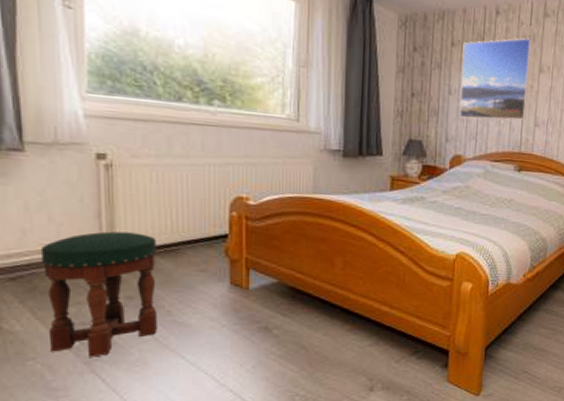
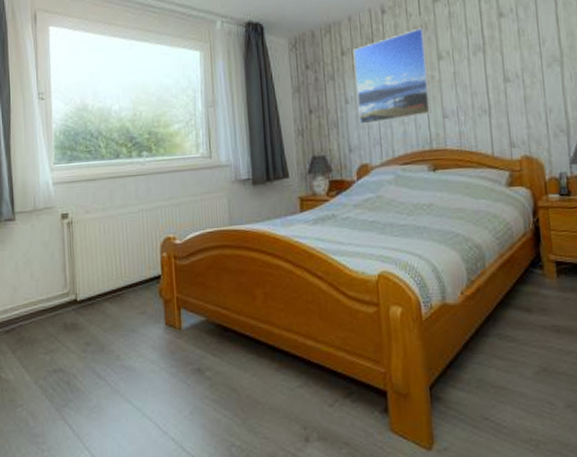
stool: present [40,231,159,357] -> none [25,281,110,404]

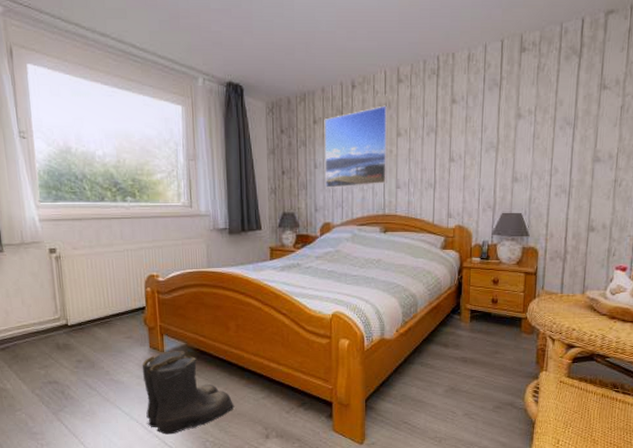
boots: none [156,327,265,437] -> present [142,351,235,435]

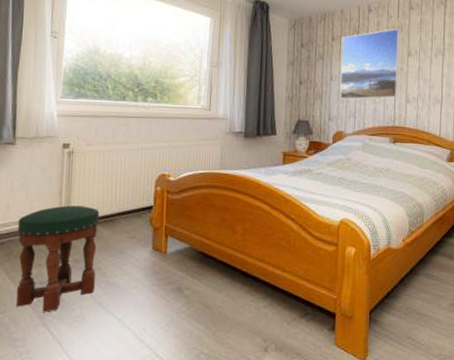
stool: none [18,309,101,409] -> present [16,205,100,312]
boots: present [142,351,235,435] -> none [139,253,234,345]

